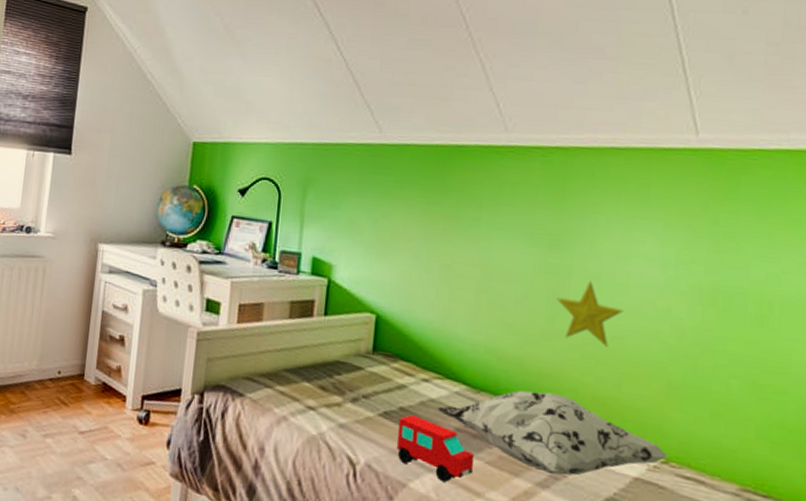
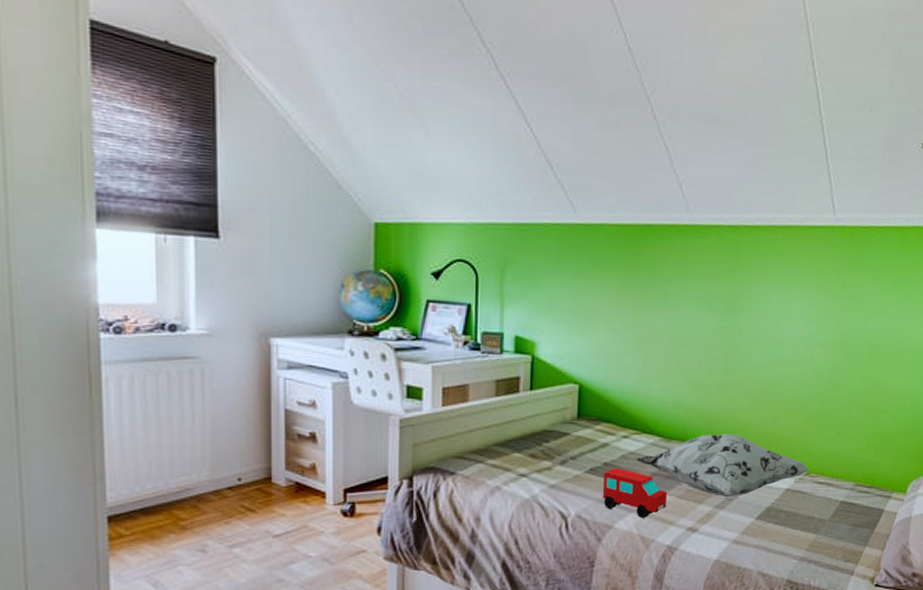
decorative star: present [557,280,624,347] -> none [730,339,780,392]

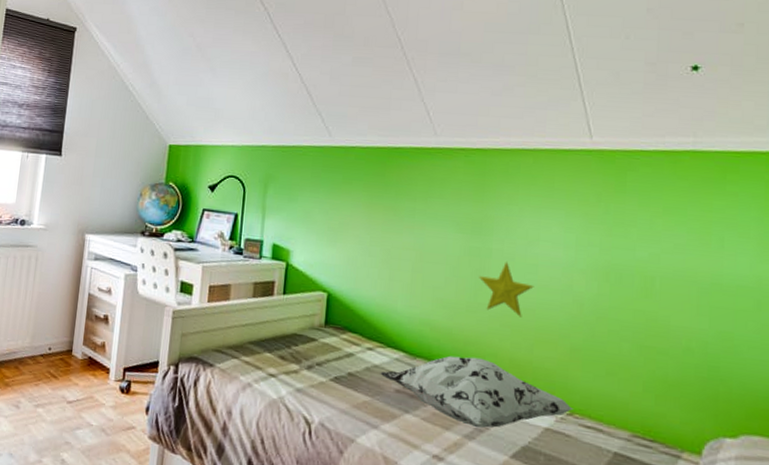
toy car: present [602,467,668,519] -> none [345,378,412,438]
decorative star: none [730,339,780,392] -> present [479,261,534,317]

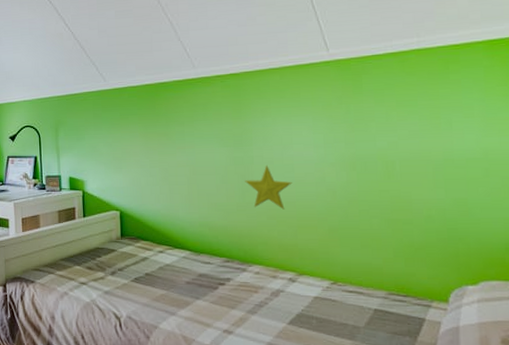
decorative pillow: present [380,355,574,428] -> none [172,247,337,304]

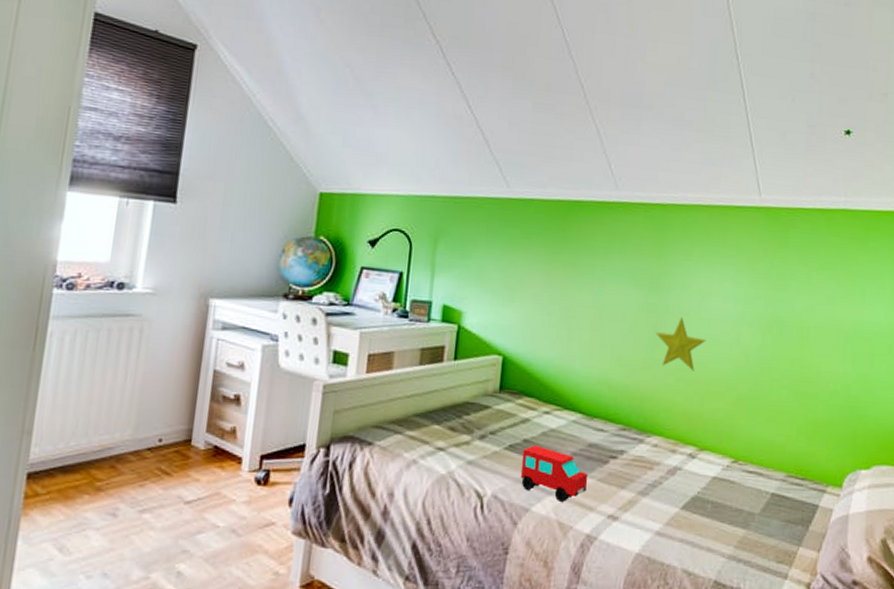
toy car: none [146,277,203,321] -> present [520,444,589,503]

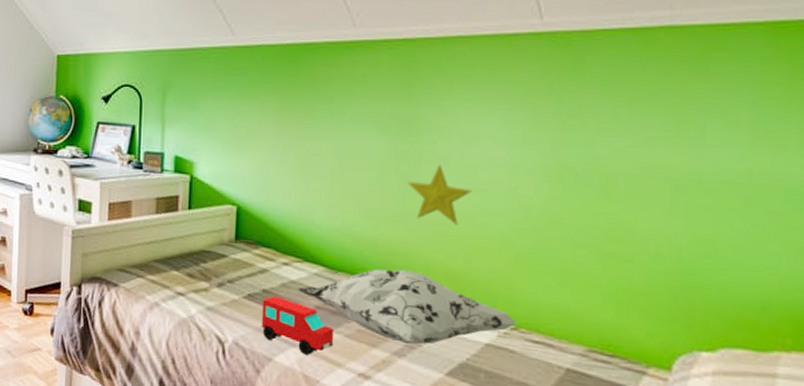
decorative pillow: none [557,413,739,484] -> present [298,269,520,345]

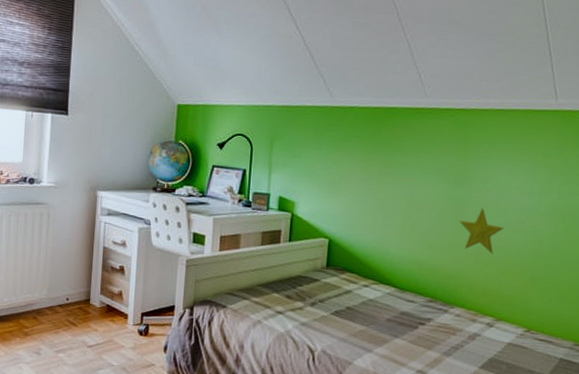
toy car: present [261,295,335,356] -> none [344,311,401,359]
decorative pillow: present [298,269,520,345] -> none [374,288,531,347]

